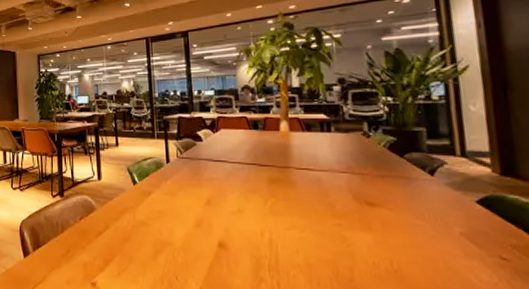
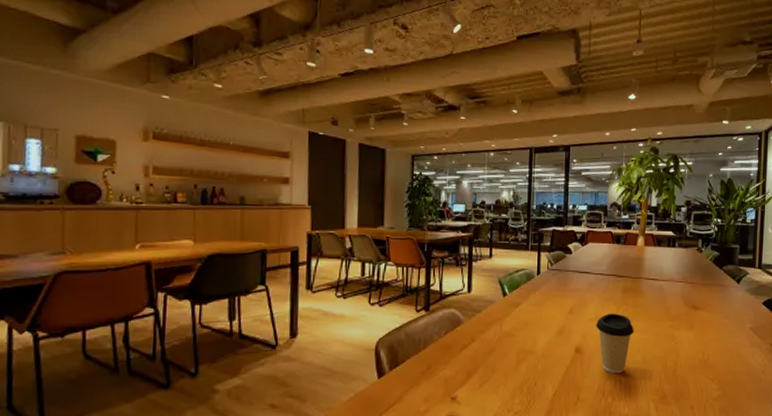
coffee cup: none [240,206,289,276] -> present [596,313,634,374]

